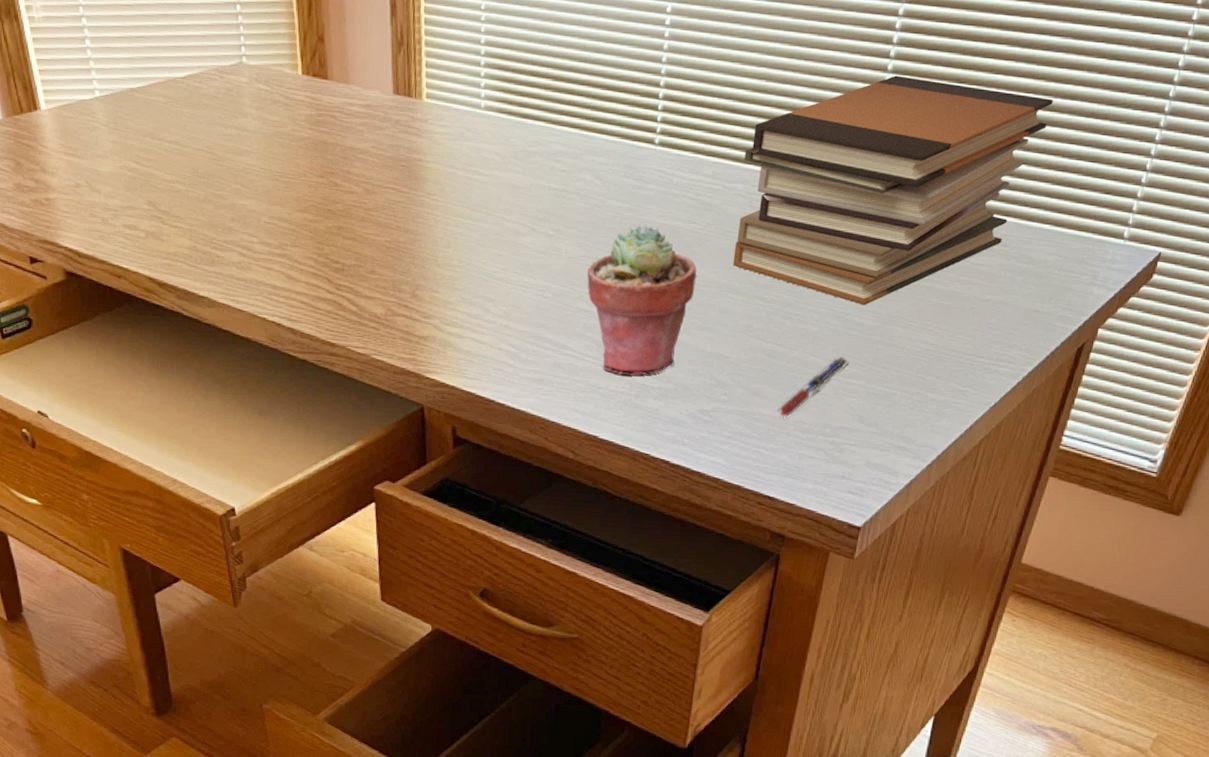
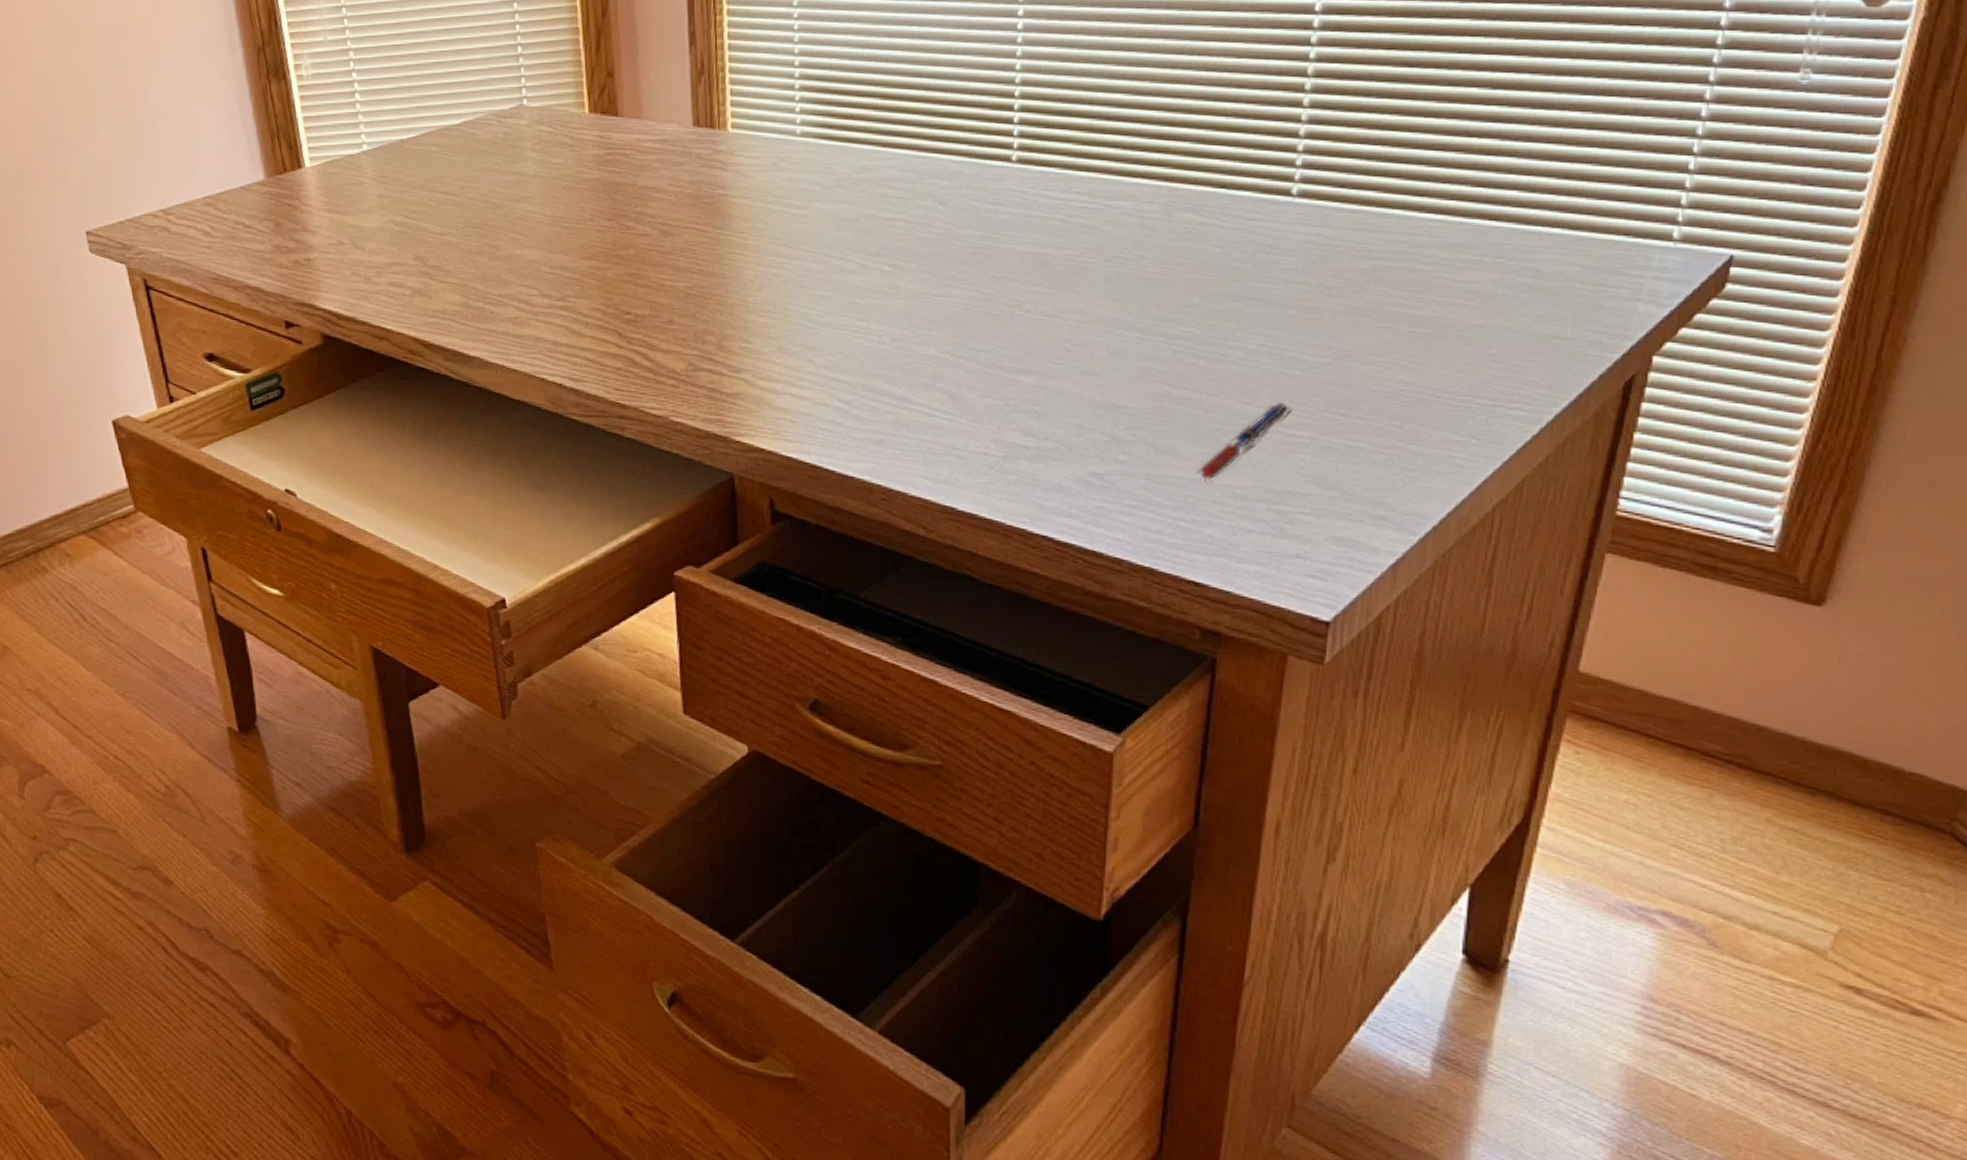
potted succulent: present [587,224,698,376] -> none [933,253,1076,433]
book stack: present [733,75,1053,306] -> none [1122,64,1544,338]

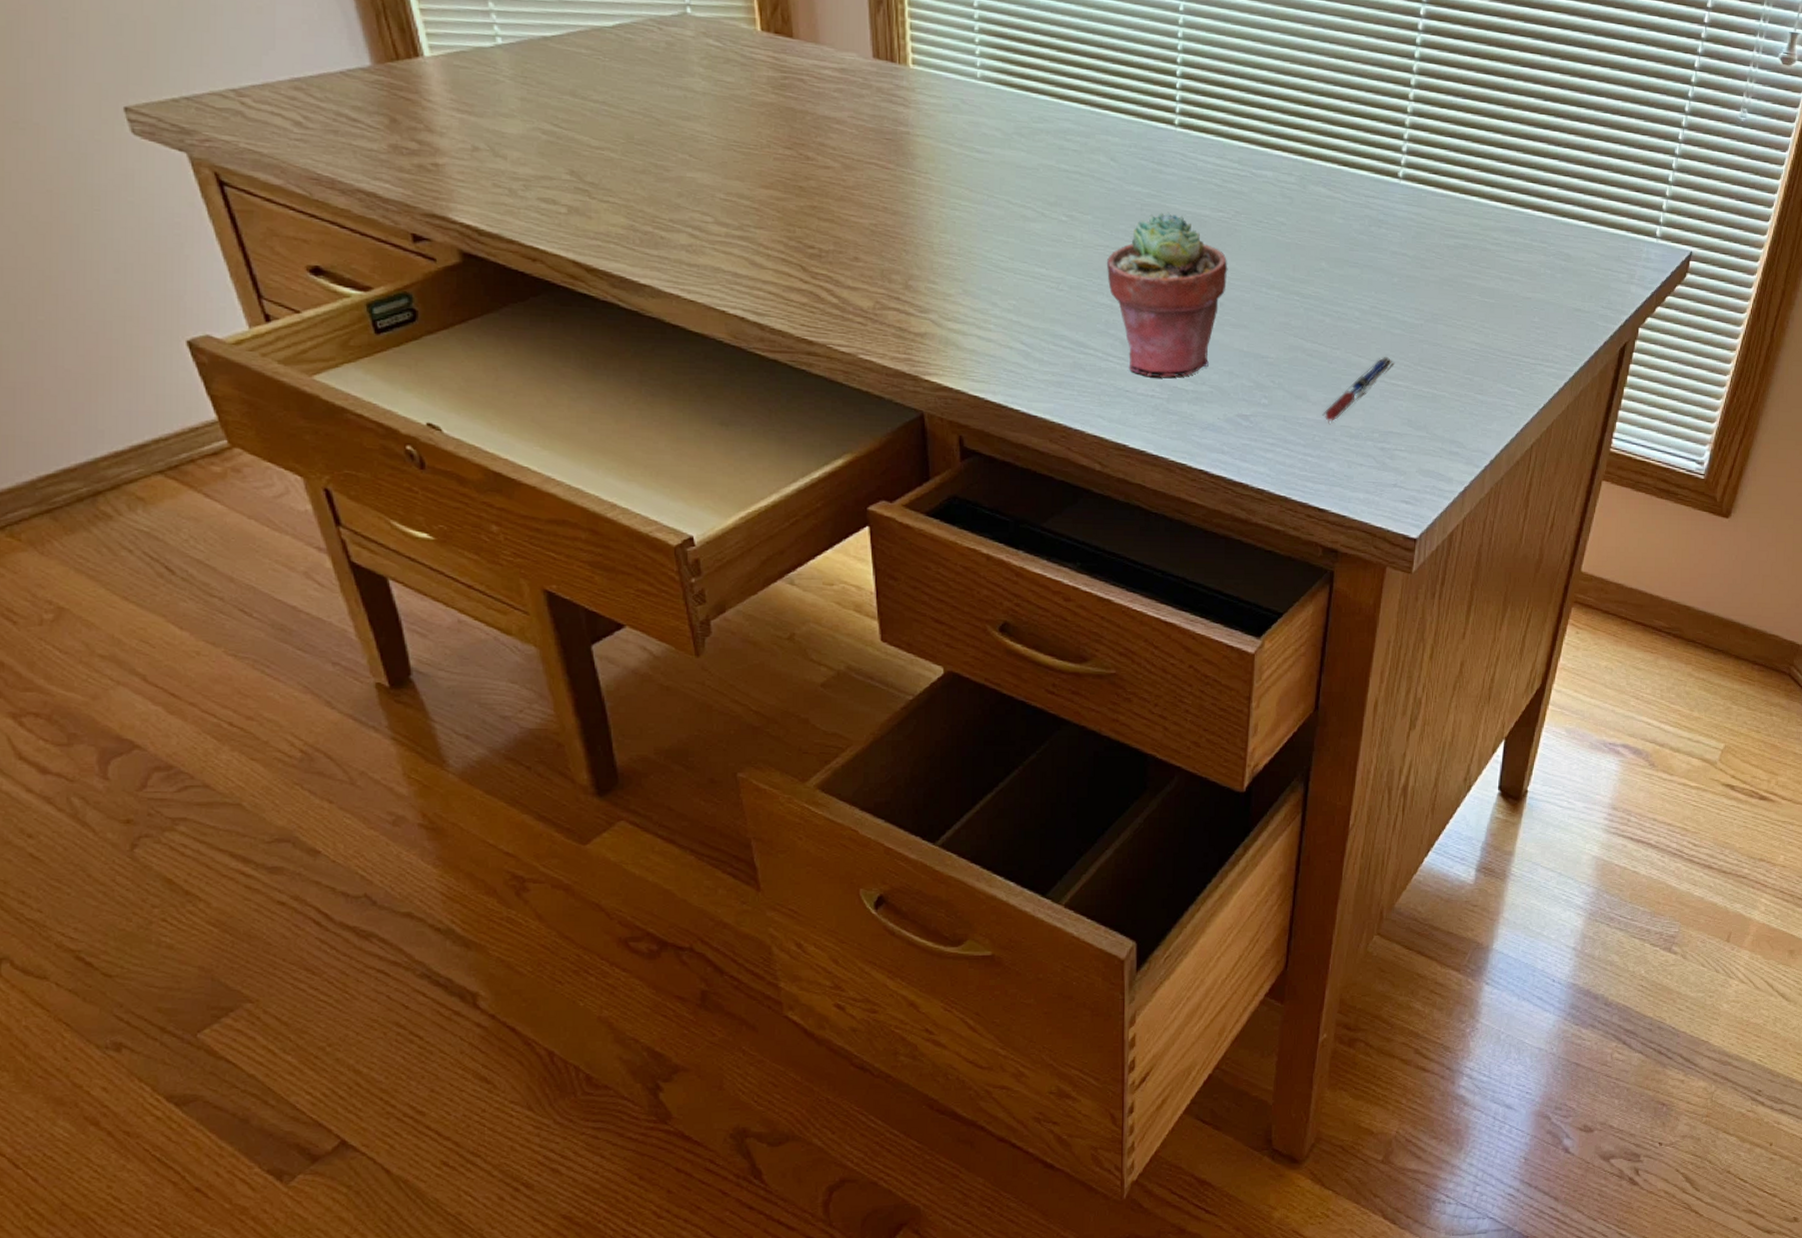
potted succulent: none [933,253,1076,433] -> present [1106,212,1228,377]

